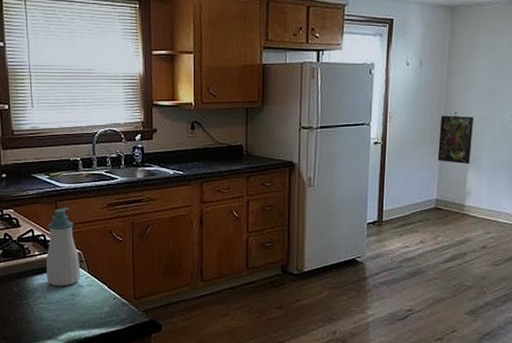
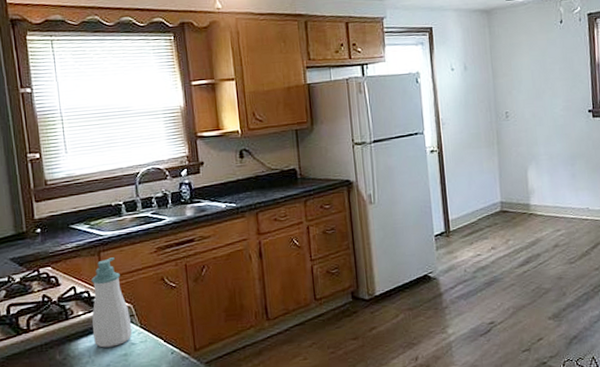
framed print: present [437,115,473,164] -> none [493,115,529,163]

